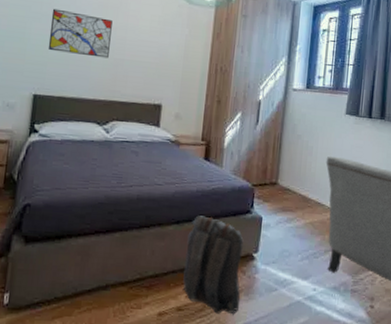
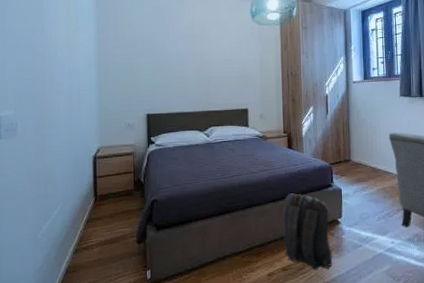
wall art: present [48,8,112,59] -> none [152,44,201,78]

